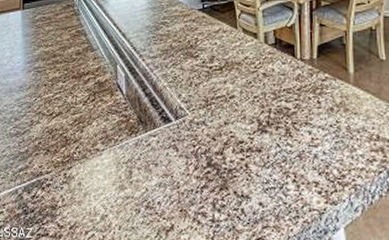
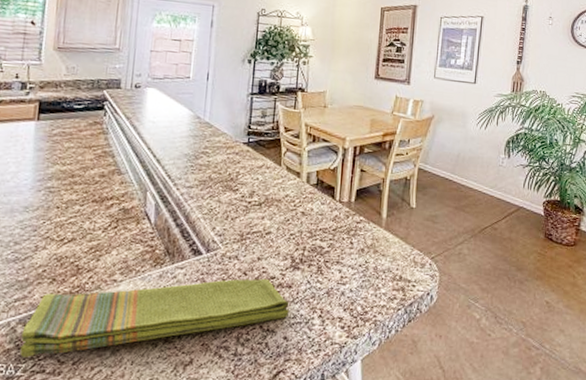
dish towel: none [27,143,261,222] -> present [19,278,290,358]

